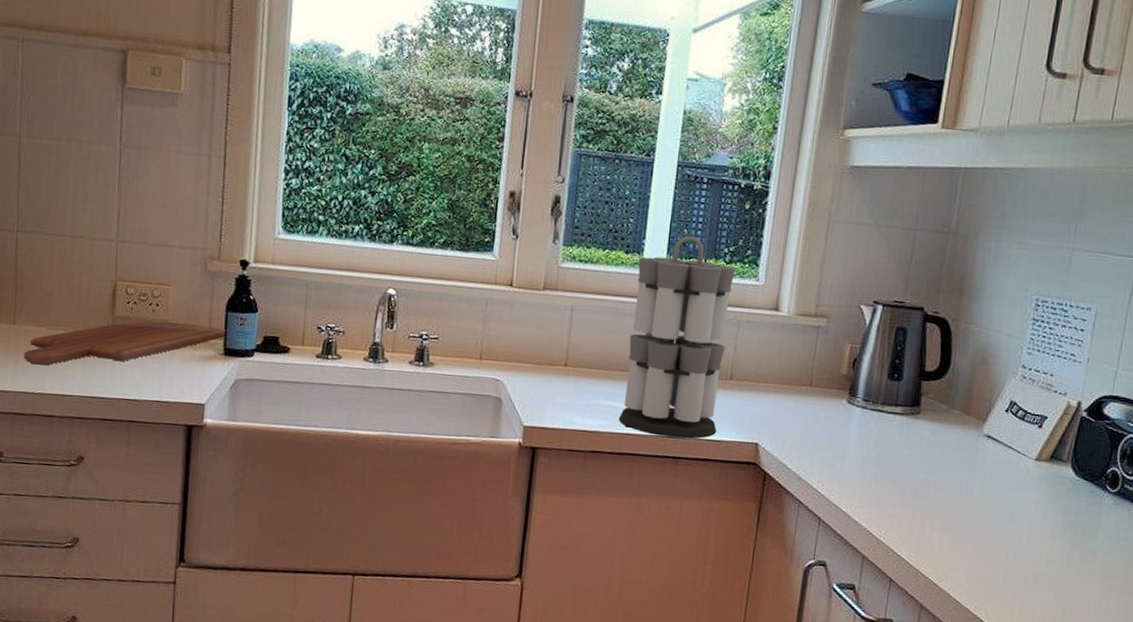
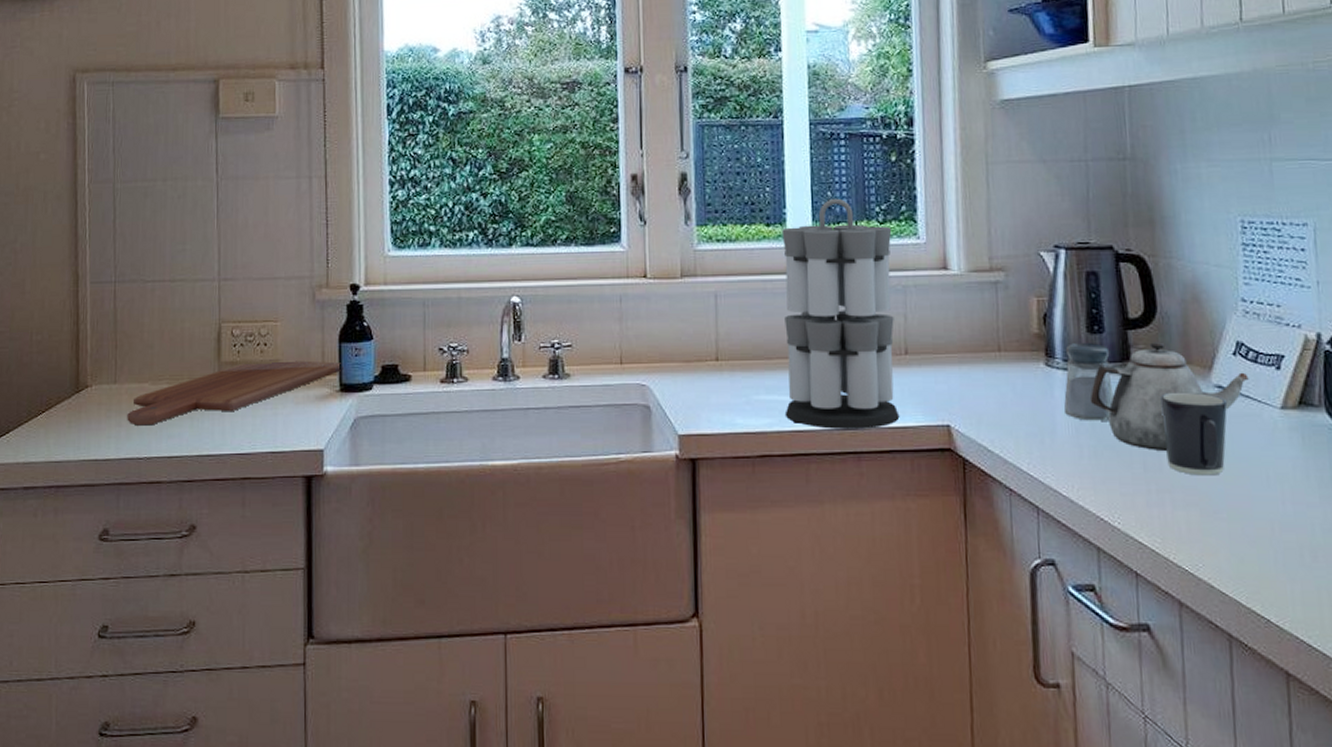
salt shaker: none [857,386,904,454] -> present [1064,343,1114,421]
teapot: none [879,393,1015,485] -> present [1089,342,1249,452]
mug: none [933,436,993,508] -> present [1160,392,1228,476]

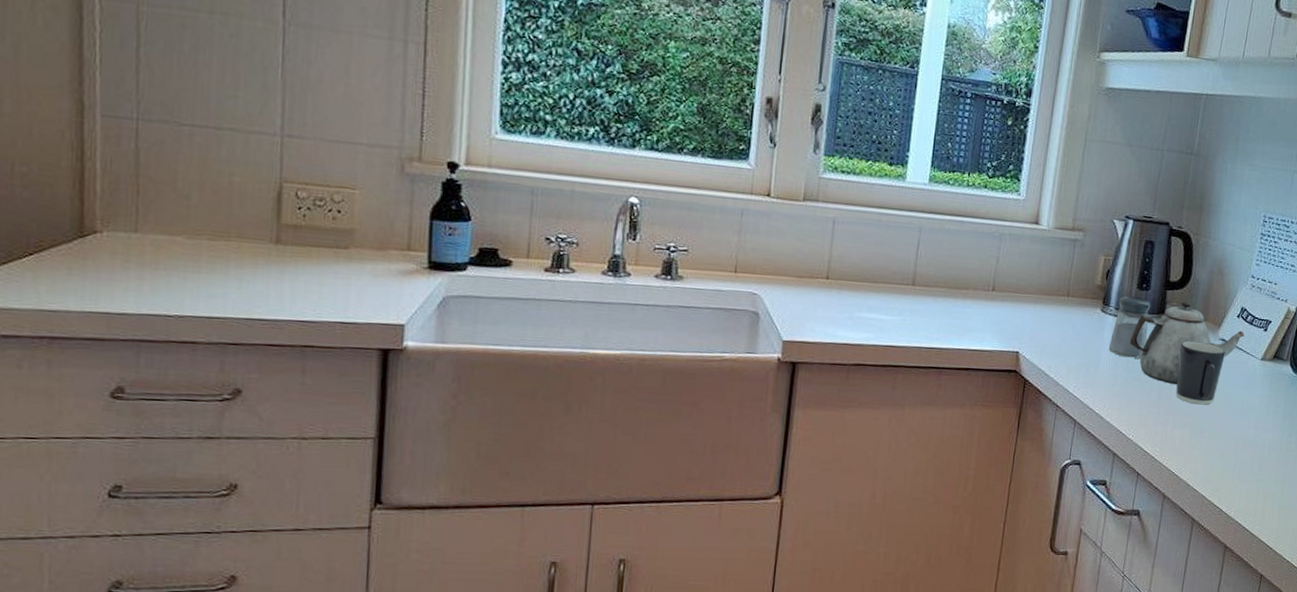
cutting board: present [127,359,343,426] -> none [152,227,434,282]
spice rack: present [782,198,900,430] -> none [882,149,999,350]

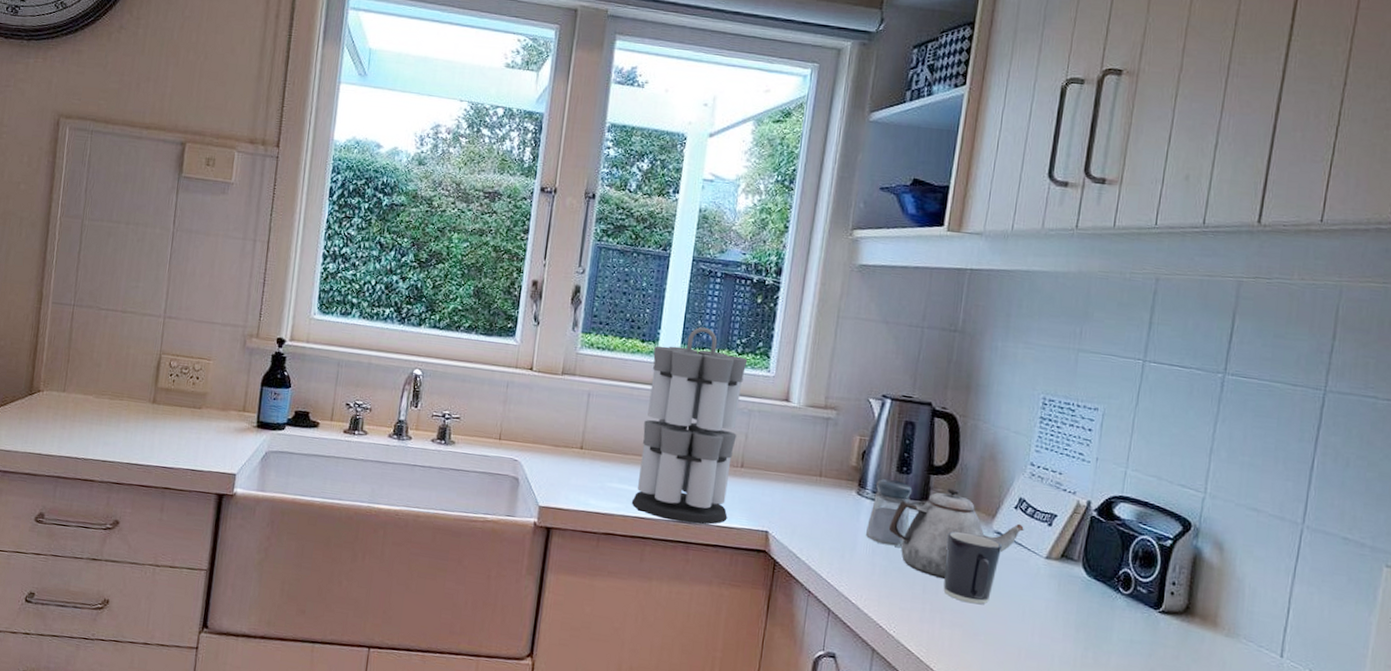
spice rack: none [882,149,999,350] -> present [631,327,748,525]

